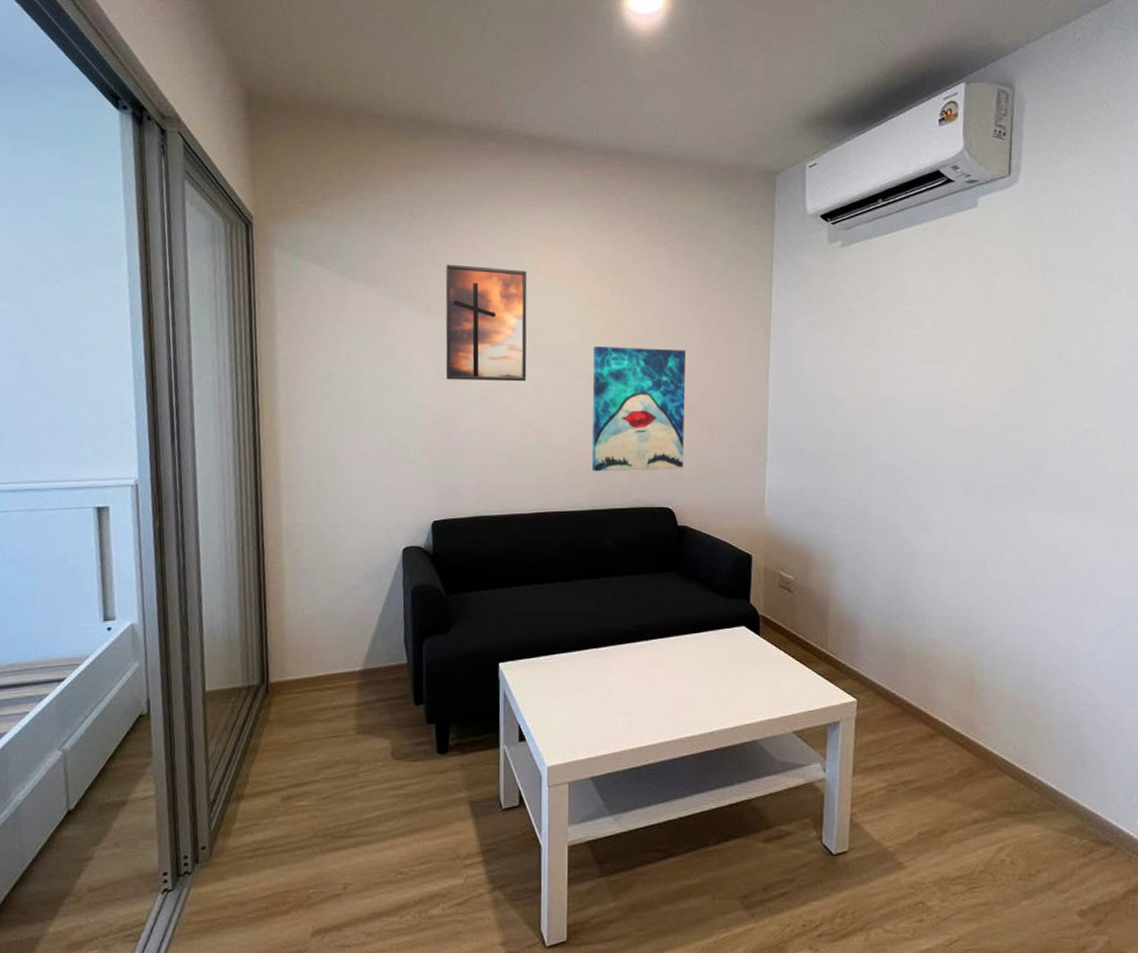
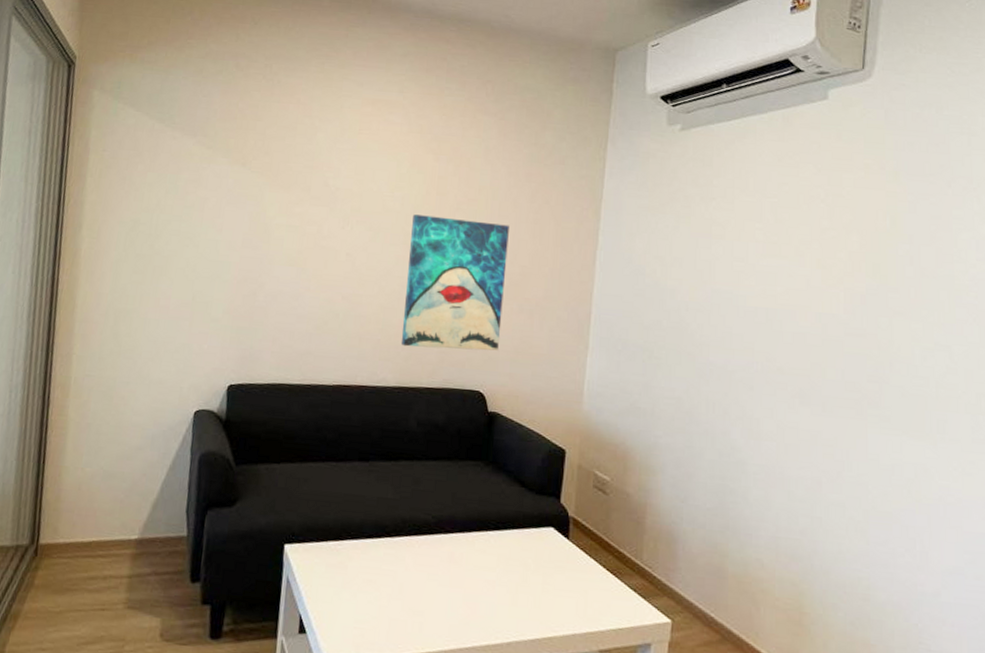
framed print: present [445,264,527,382] -> none [256,118,350,246]

